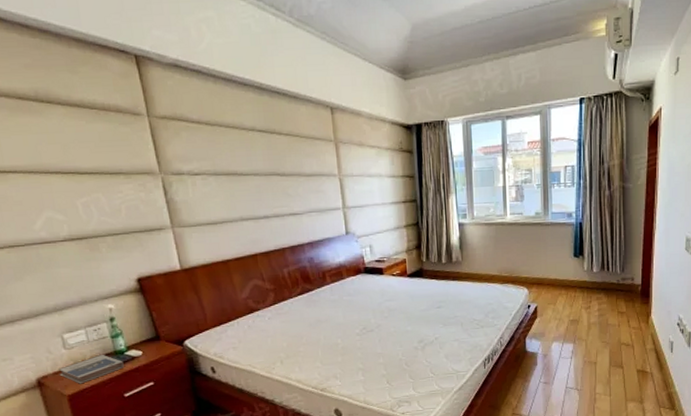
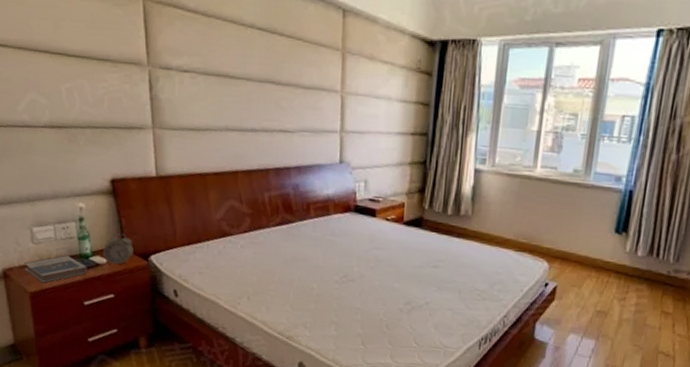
alarm clock: none [137,325,168,355] -> present [103,232,134,265]

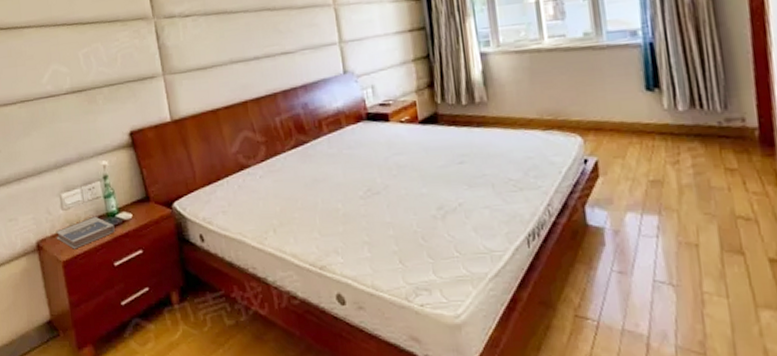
alarm clock: present [103,232,134,265] -> none [128,184,157,218]

